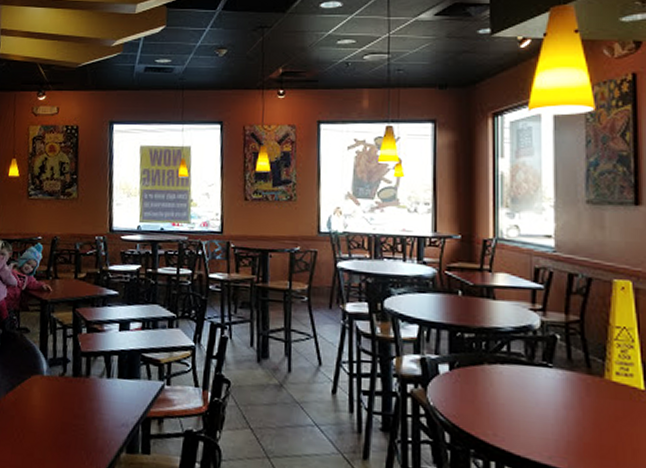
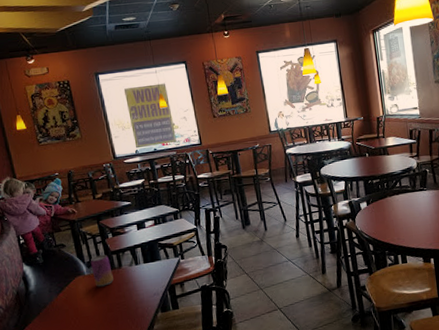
beverage can: none [52,353,77,397] -> present [91,254,114,287]

